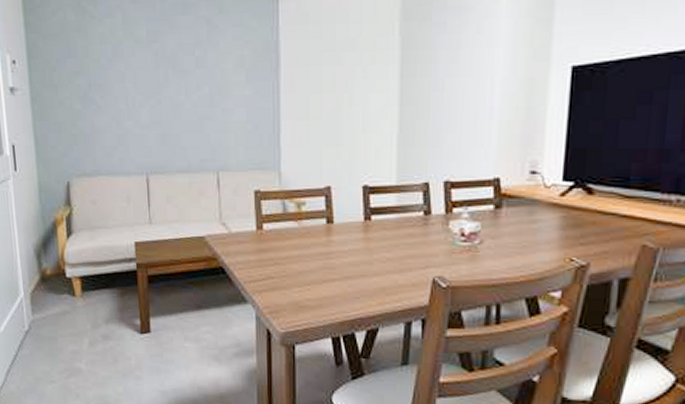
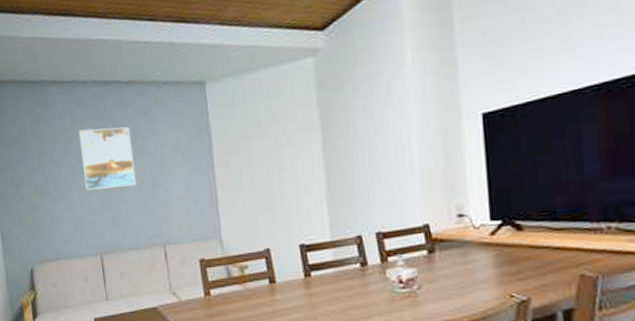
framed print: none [131,31,193,102] -> present [79,126,137,191]

